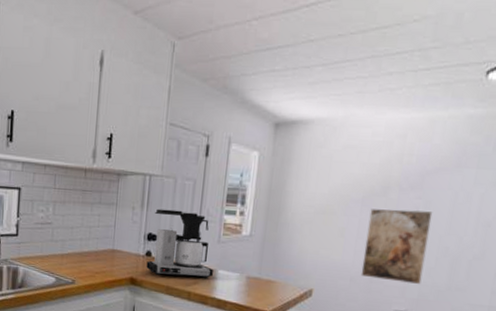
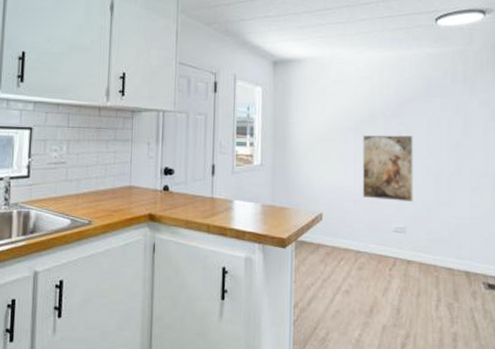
coffee maker: present [146,208,213,279] -> none [164,143,230,210]

